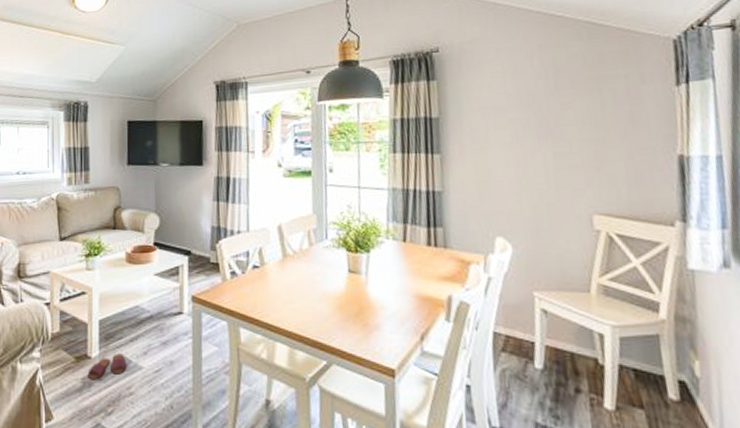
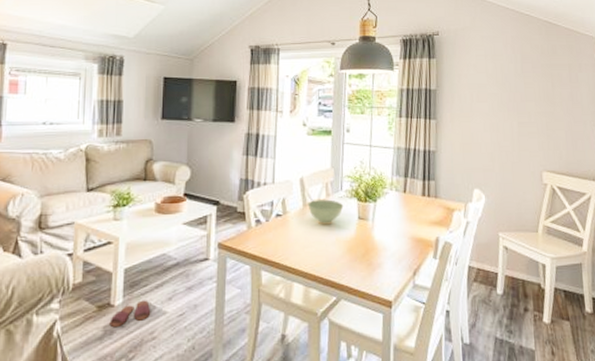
bowl: none [288,249,330,279] -> present [308,199,344,225]

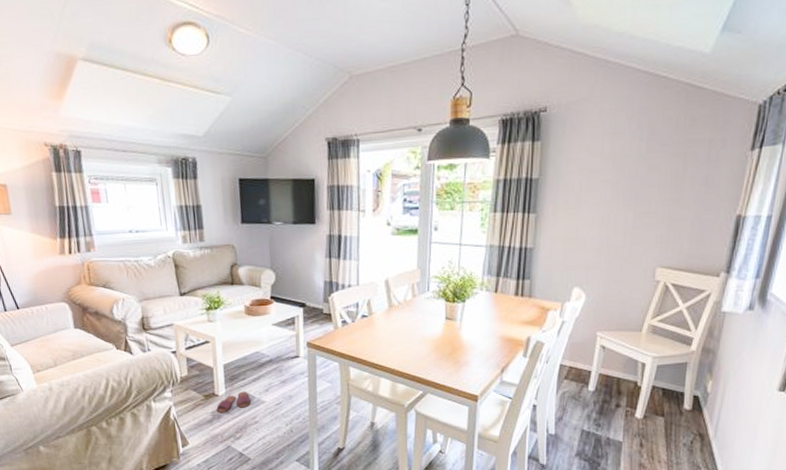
bowl: present [308,199,344,225] -> none [393,300,431,325]

